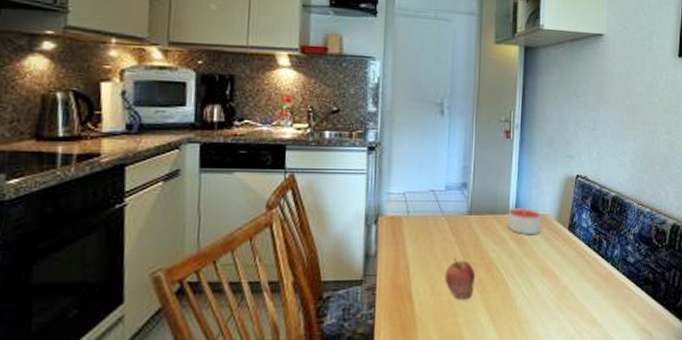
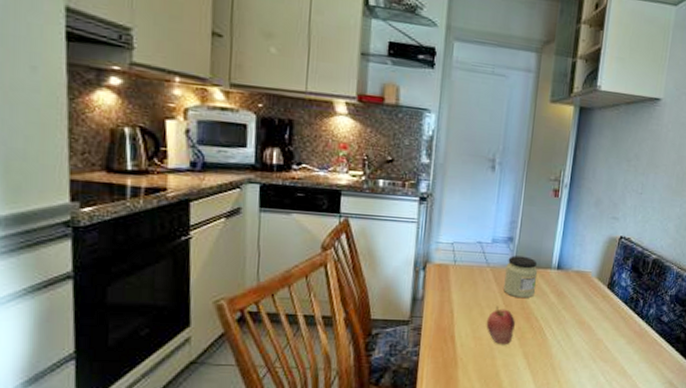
jar: none [460,202,495,248] -> present [503,255,538,299]
candle: present [507,208,541,236] -> none [549,264,583,290]

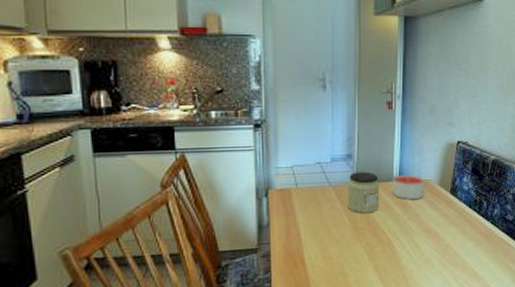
fruit: present [486,306,516,344] -> none [334,223,364,261]
candle: none [549,264,583,290] -> present [392,175,424,201]

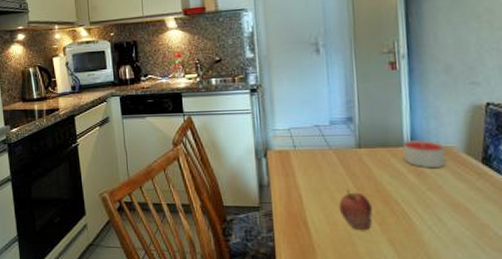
fruit: none [334,223,364,261] -> present [338,189,373,230]
jar: present [348,171,380,214] -> none [350,135,390,181]

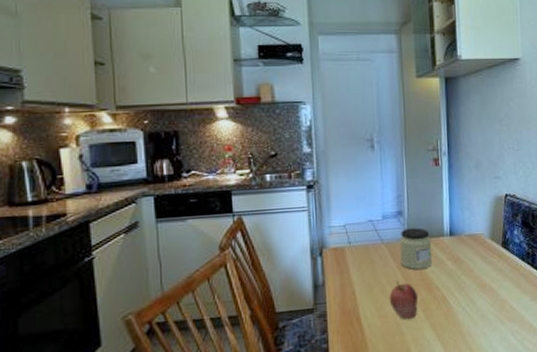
jar: none [350,135,390,181] -> present [400,227,433,270]
candle: present [402,140,446,169] -> none [443,229,476,255]

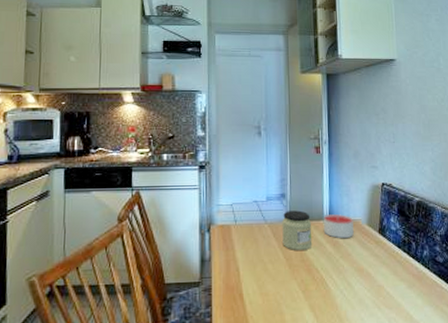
fruit: present [389,281,419,319] -> none [271,260,299,298]
candle: none [443,229,476,255] -> present [323,214,354,239]

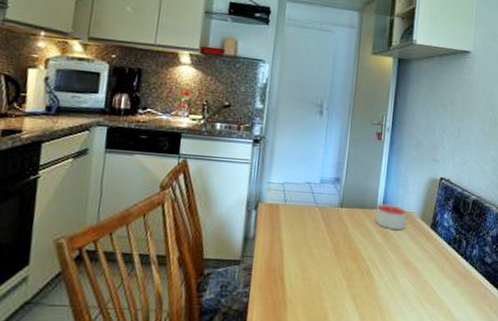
jar: present [282,210,313,251] -> none [331,196,364,239]

